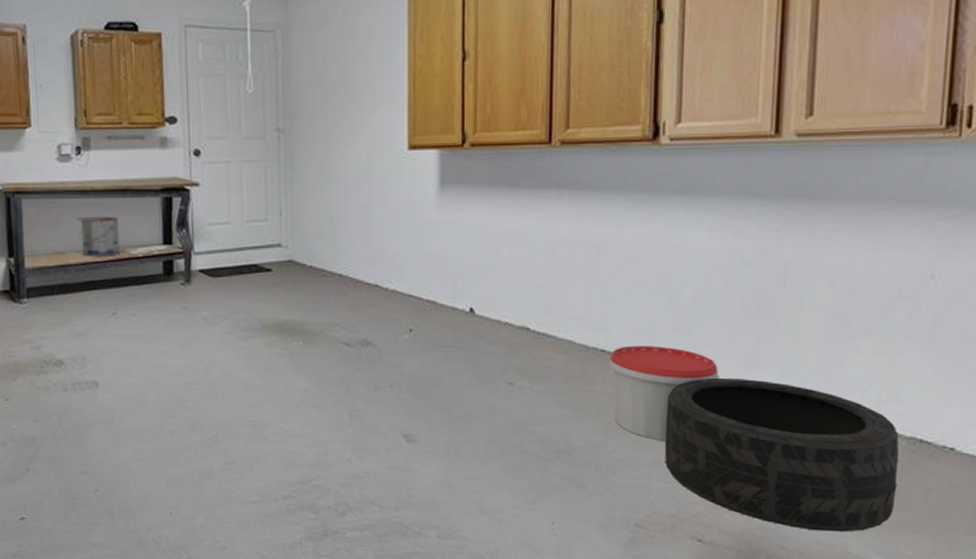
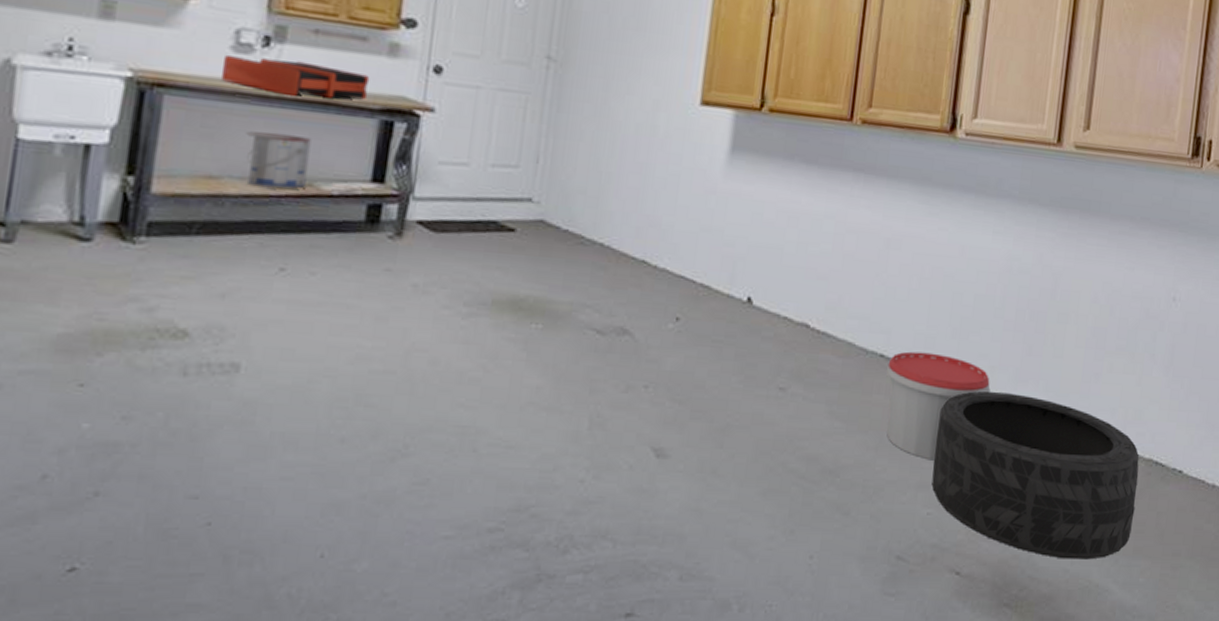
toolbox: none [53,161,151,189] -> present [220,54,370,100]

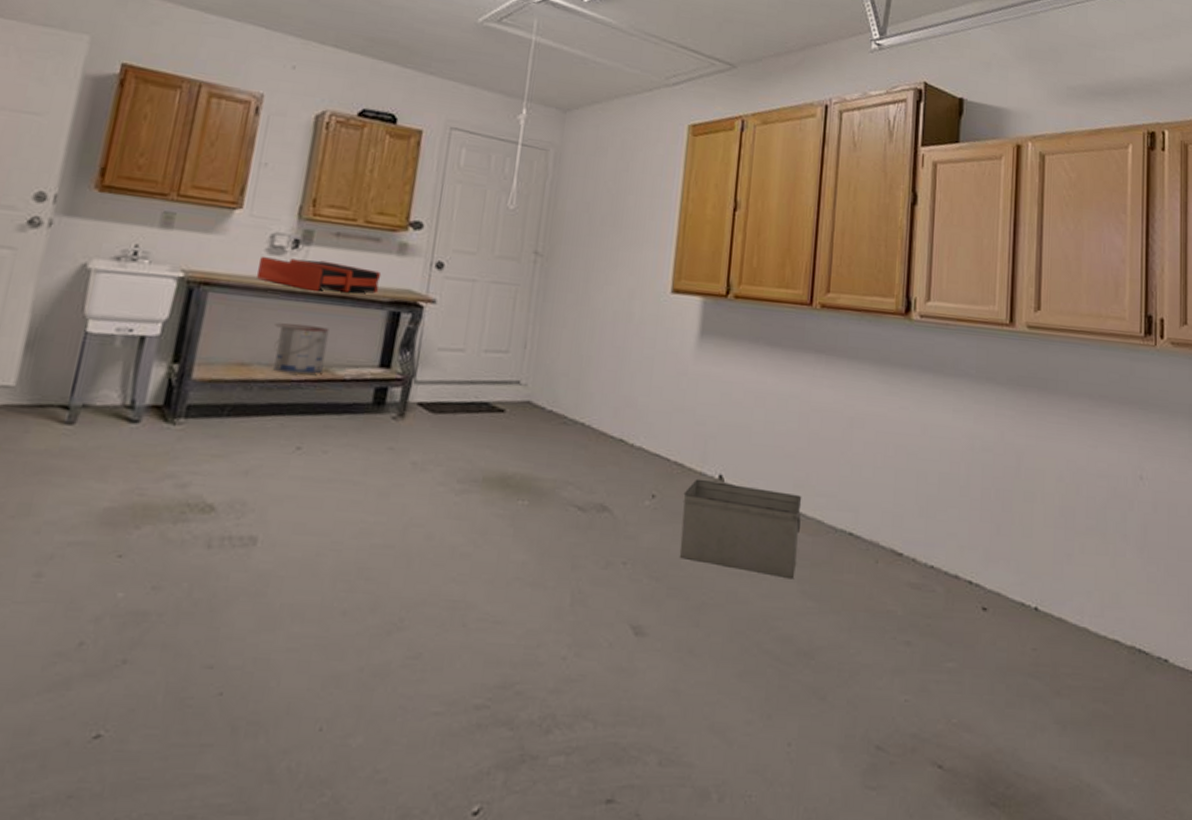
storage bin: none [704,301,834,399] -> present [679,478,802,578]
bucket: present [886,351,991,461] -> none [856,530,961,644]
car tire: present [931,391,1139,560] -> none [907,571,1122,756]

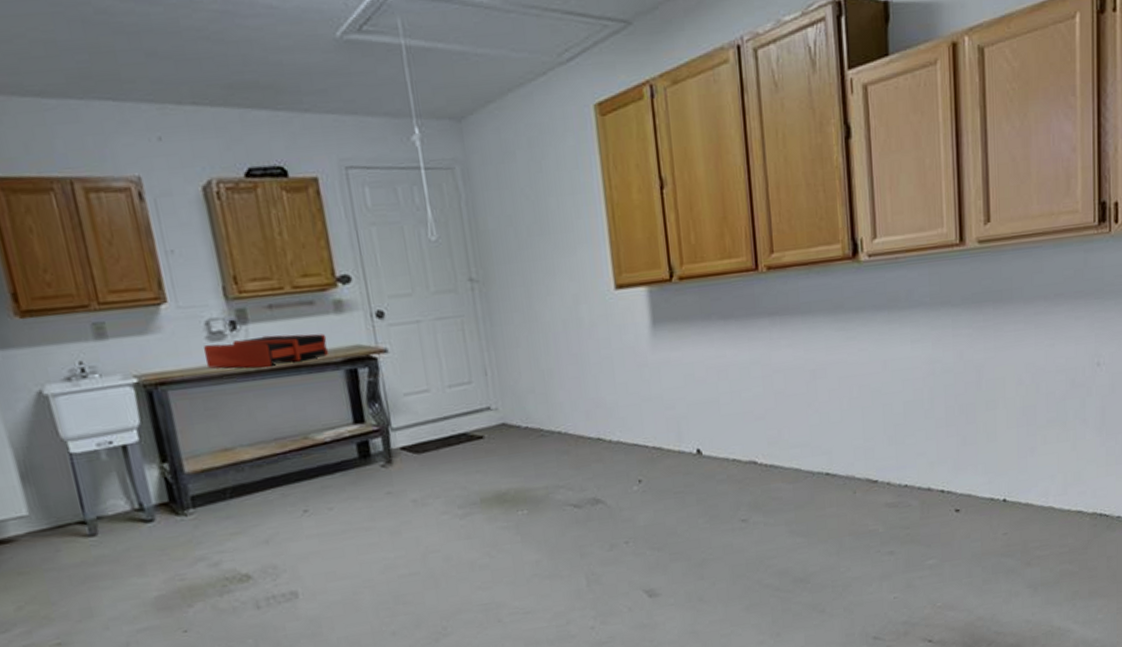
paint can: present [273,323,330,375] -> none [242,399,303,450]
storage bin: present [679,478,802,578] -> none [667,450,782,528]

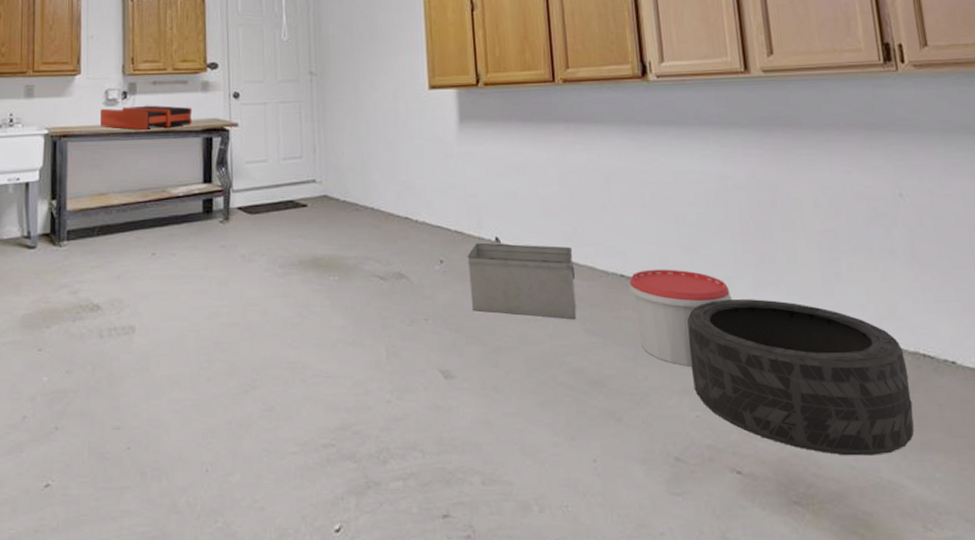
storage bin: none [667,450,782,528] -> present [467,242,577,319]
bucket: none [834,461,933,554] -> present [629,269,732,367]
car tire: none [889,480,1085,613] -> present [687,299,915,456]

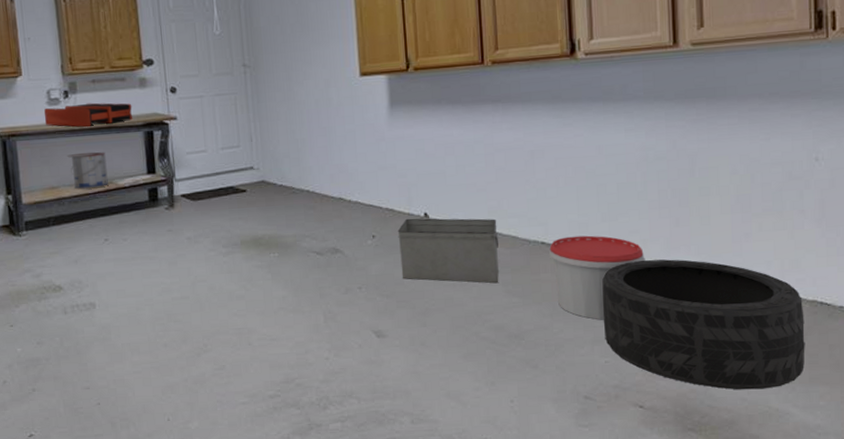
paint can: none [120,157,161,197] -> present [67,151,109,190]

